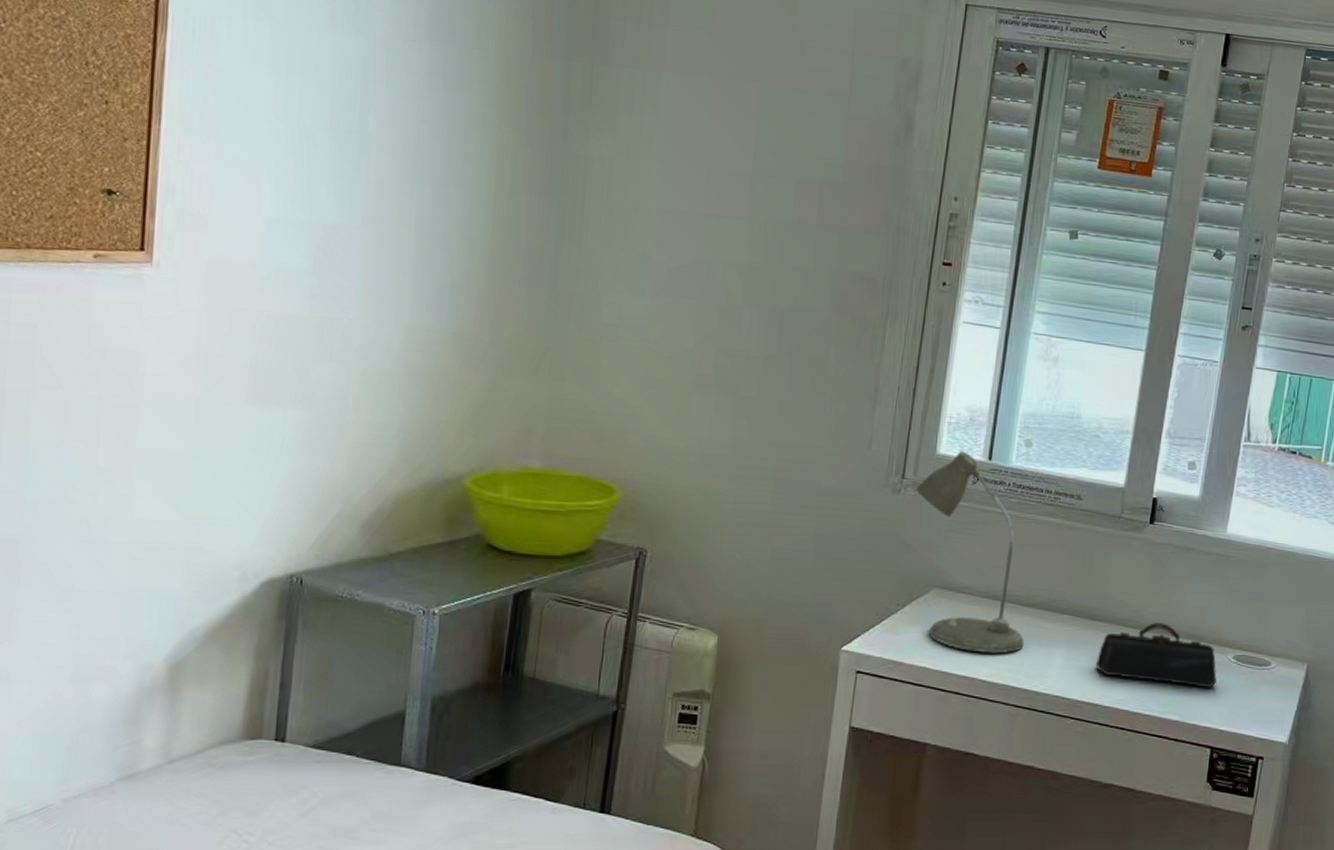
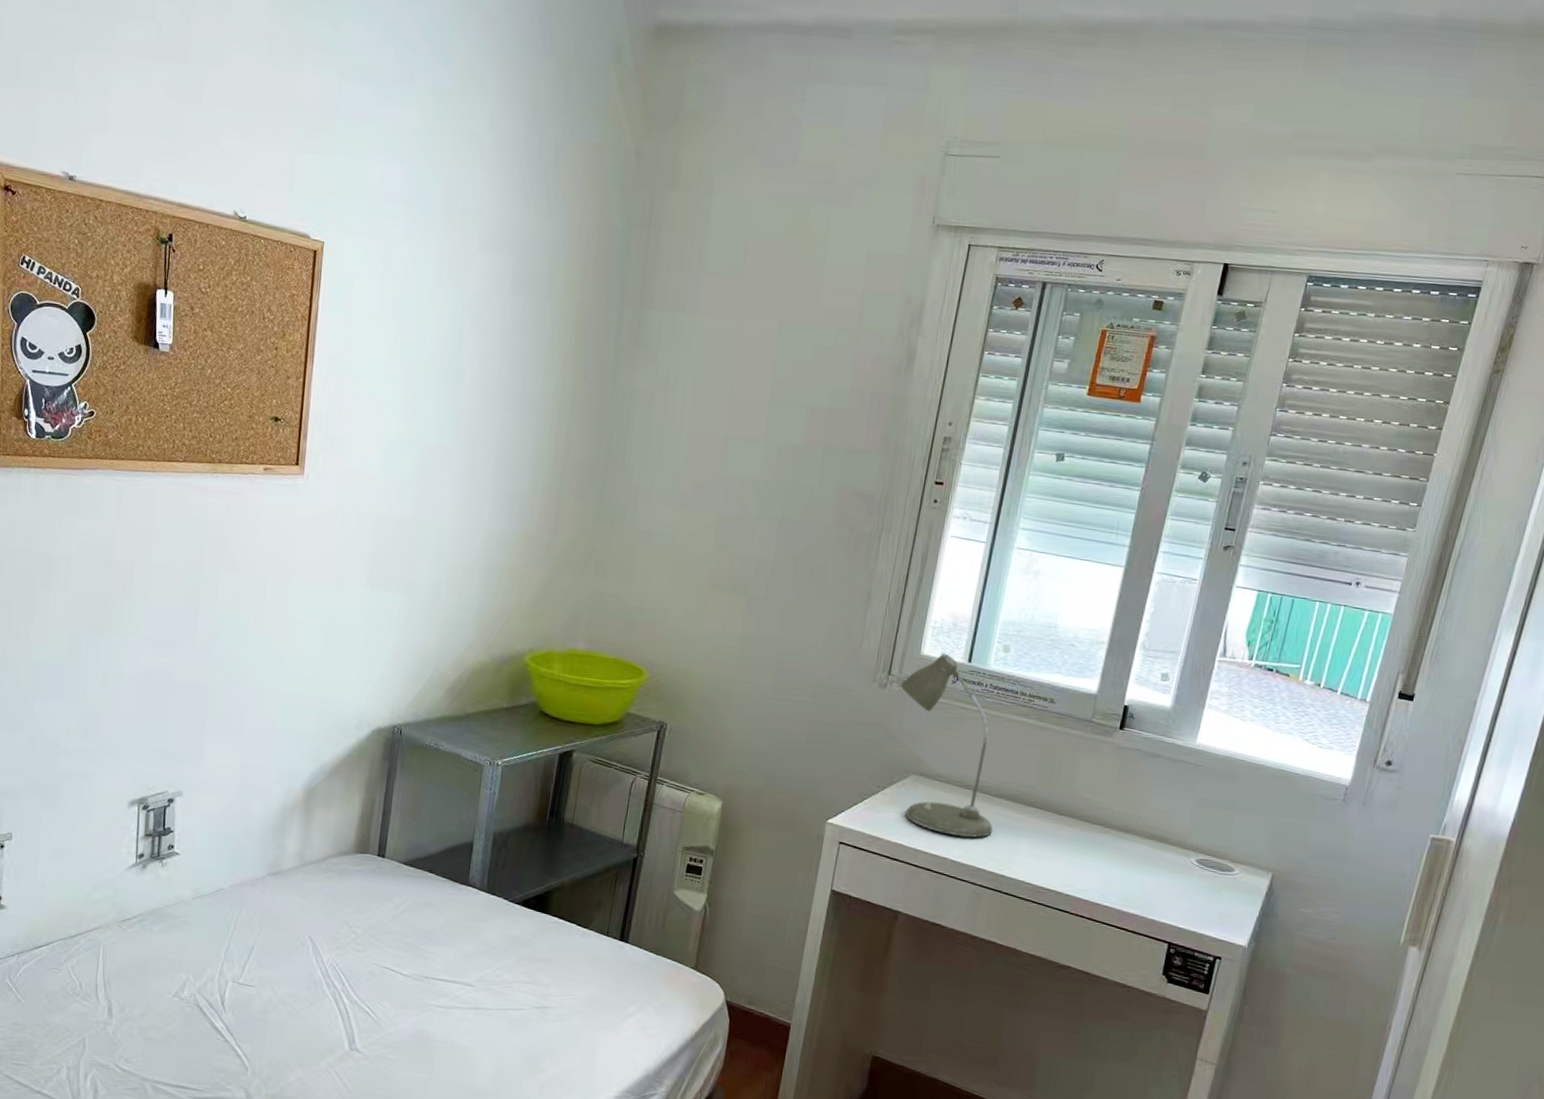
pencil case: present [1095,622,1217,688] -> none [1059,821,1179,887]

